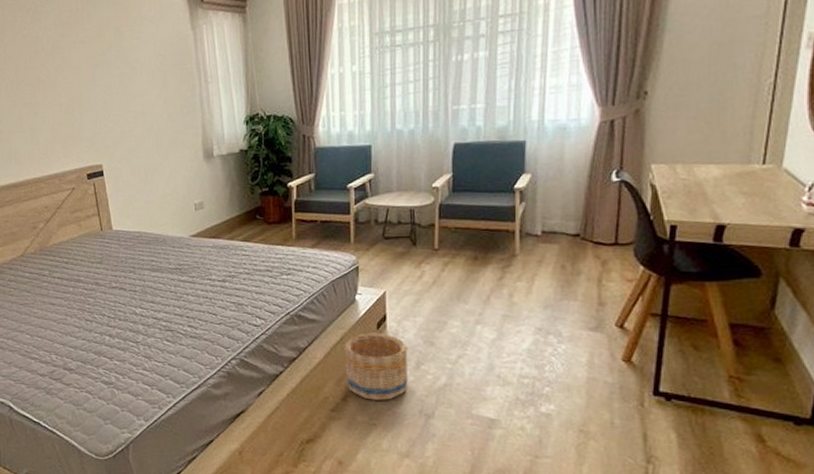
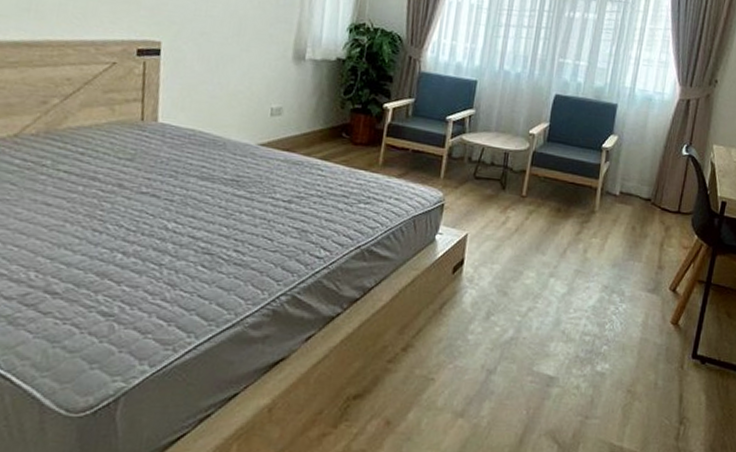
basket: present [344,332,408,400] -> none [410,276,481,352]

